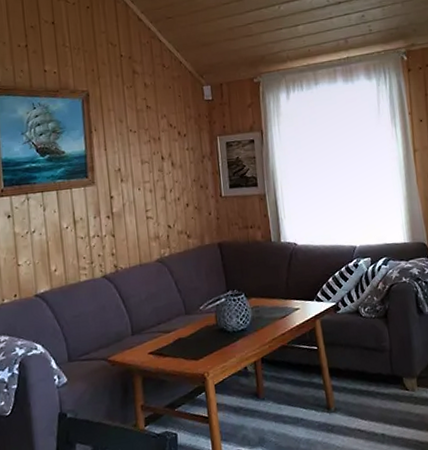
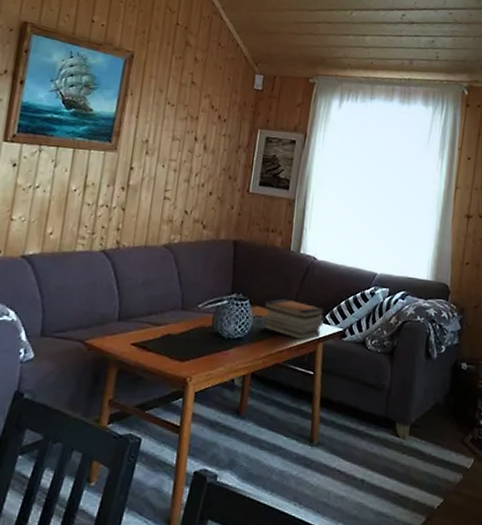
book stack: none [257,286,317,321] -> present [263,298,325,340]

